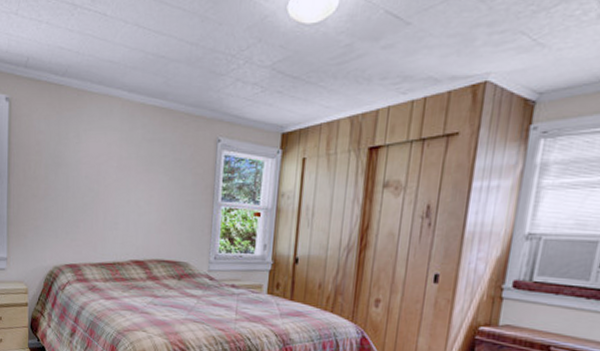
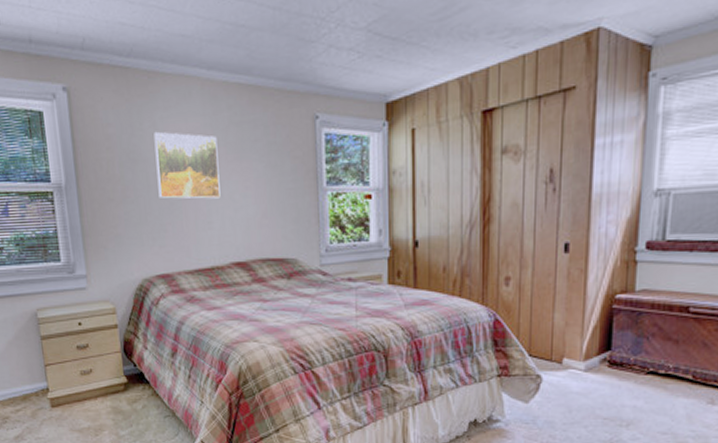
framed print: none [75,141,130,204] -> present [154,131,221,199]

